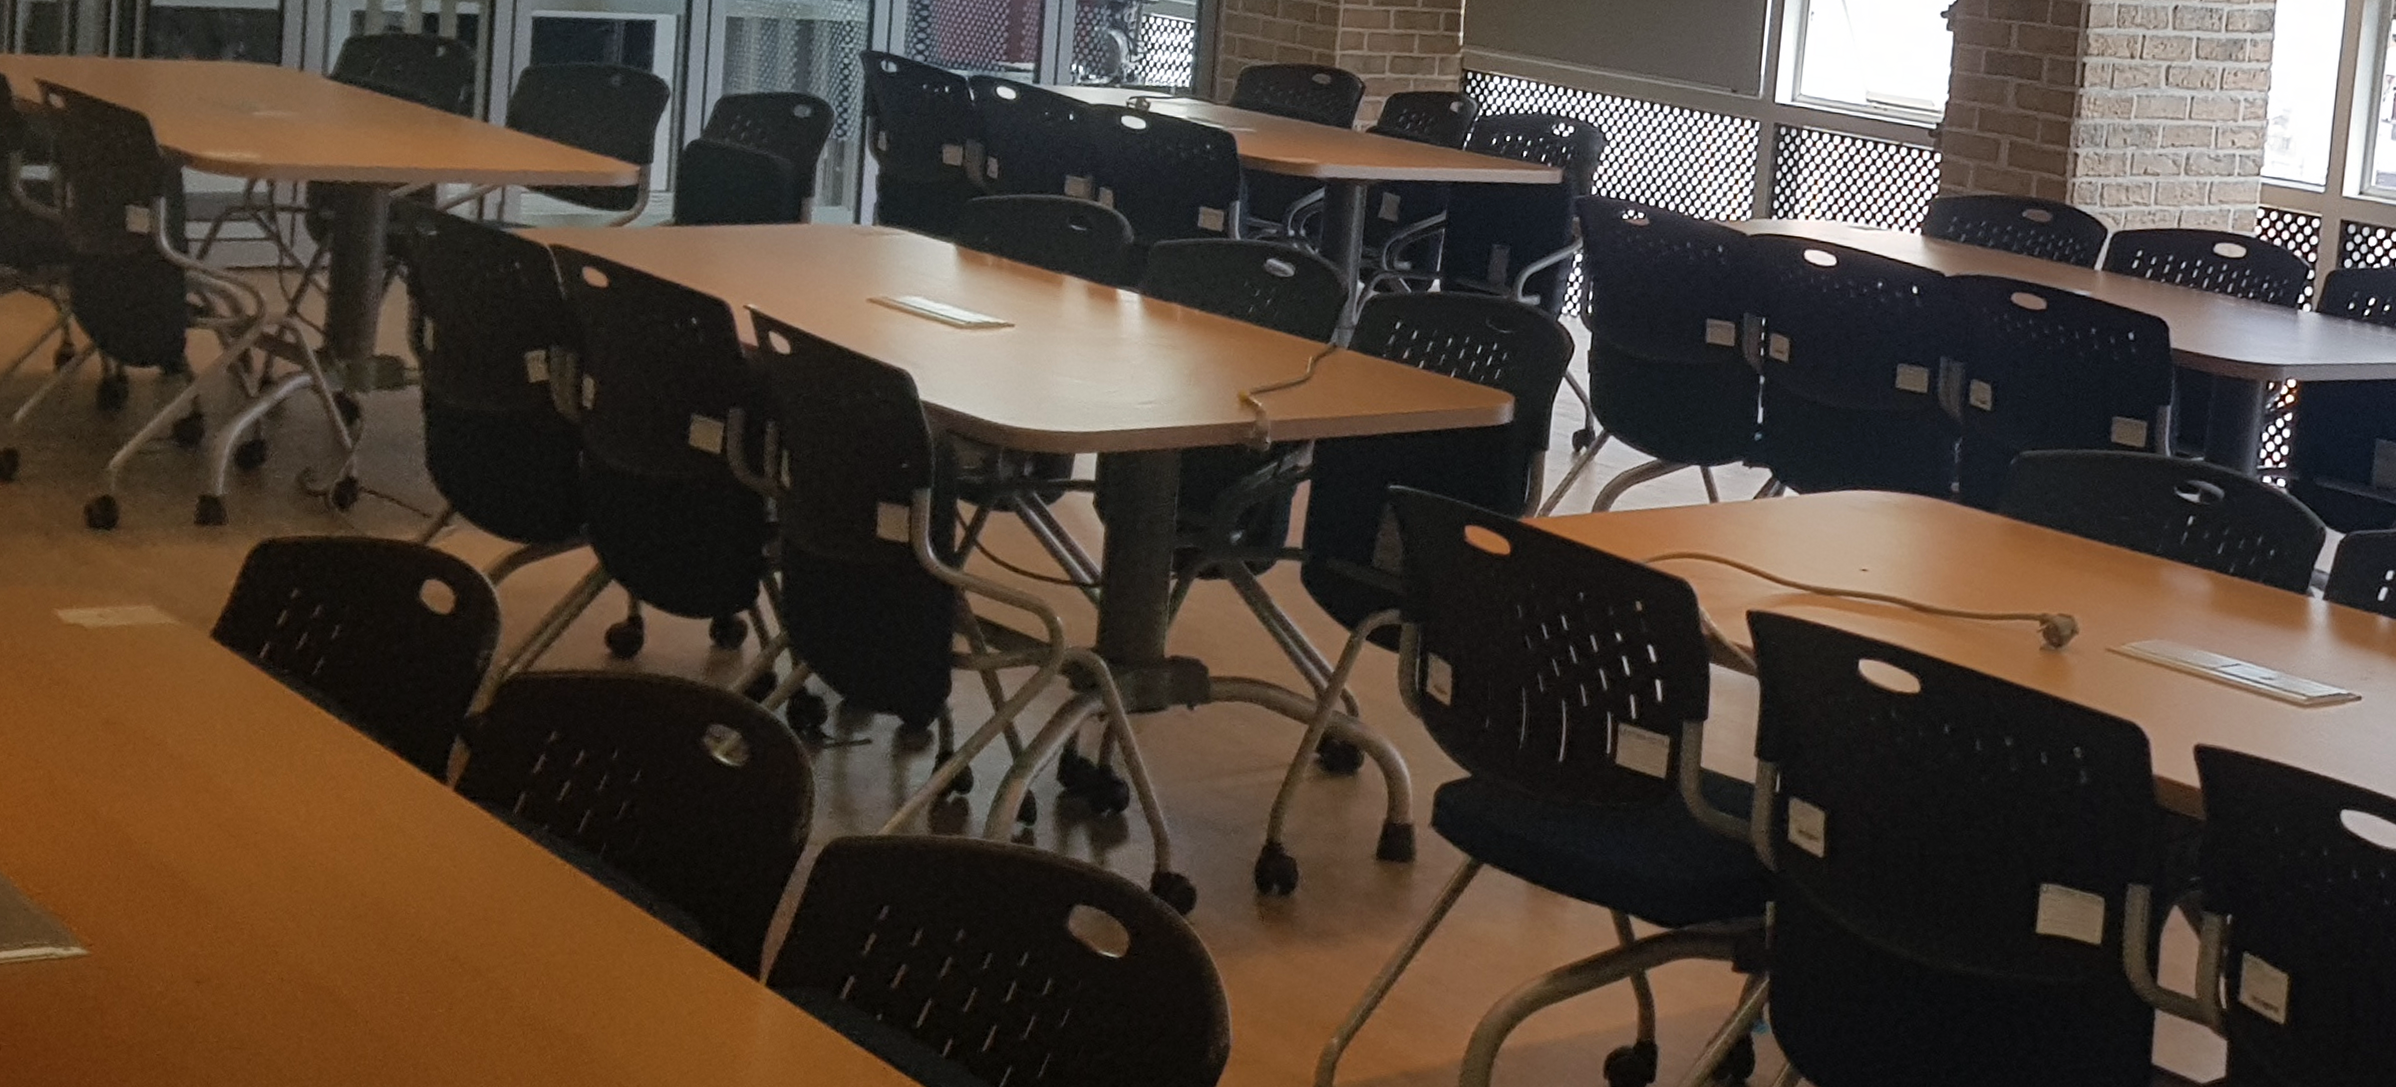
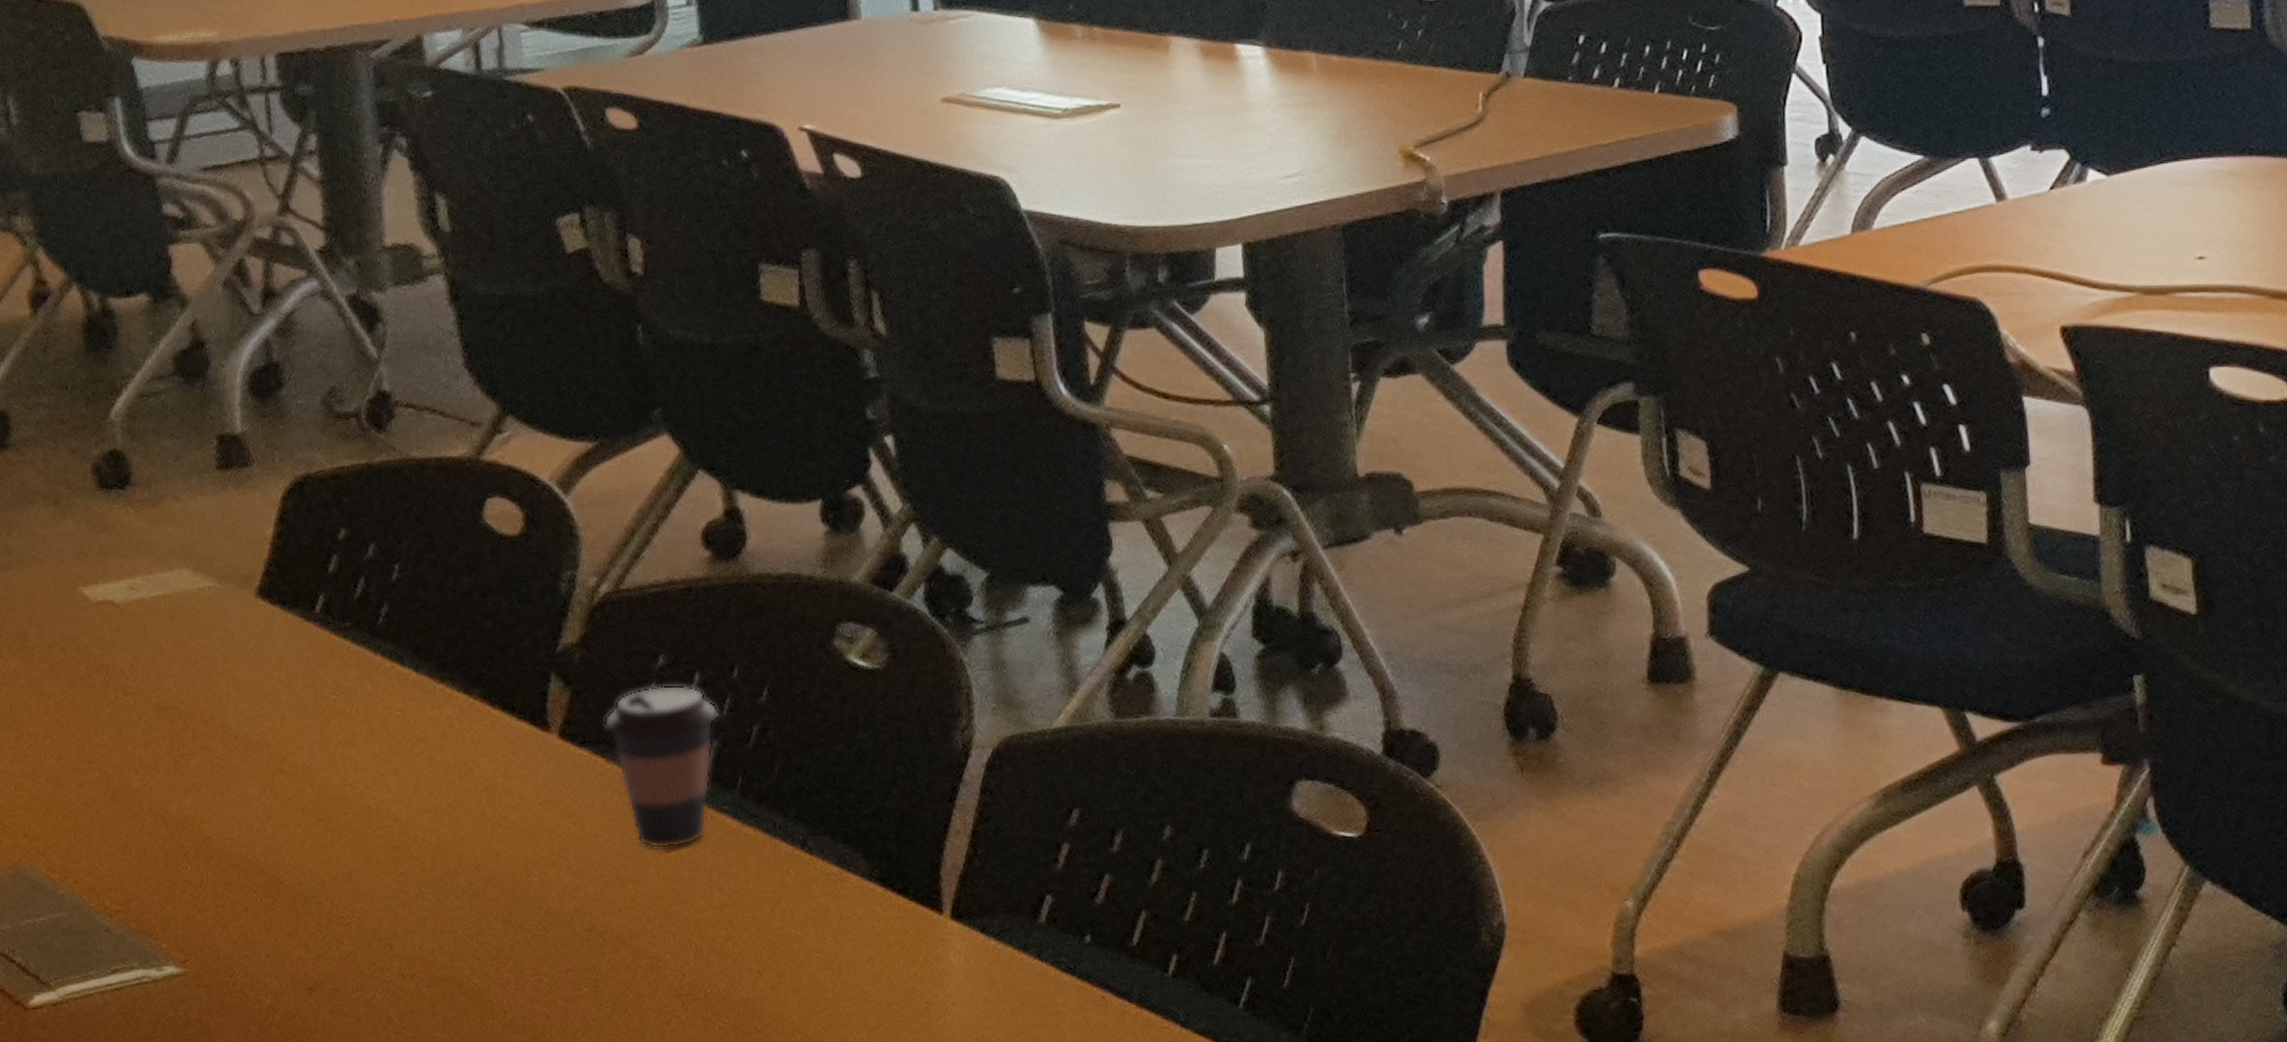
coffee cup: none [494,757,596,898] -> present [603,685,719,849]

